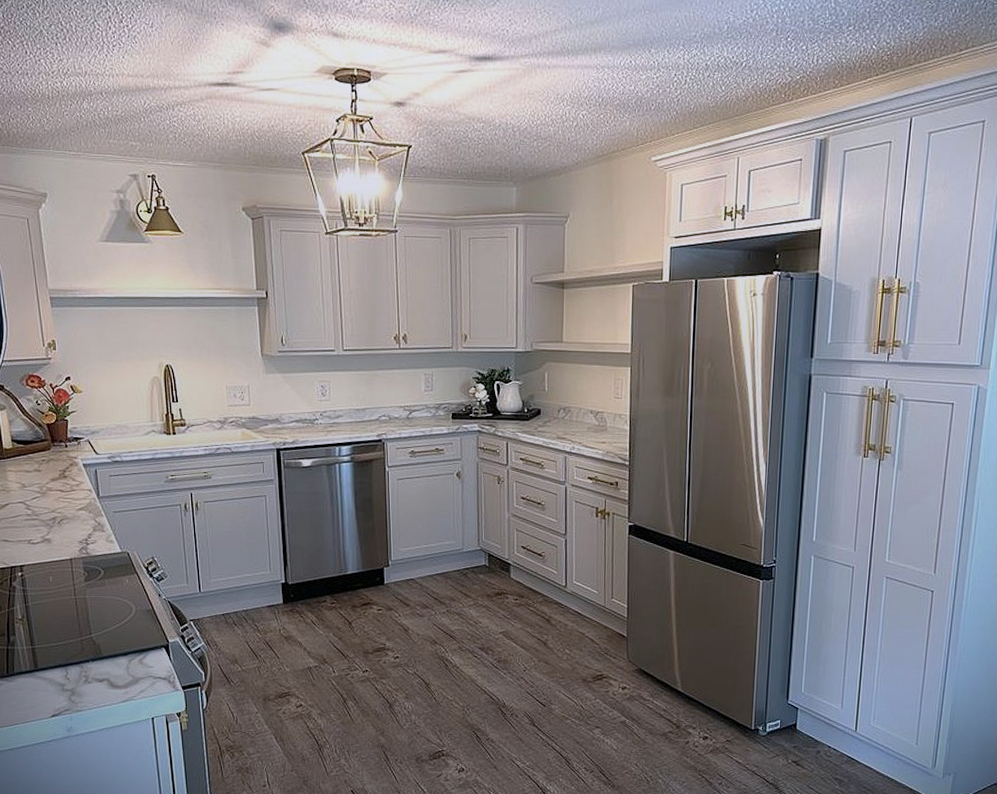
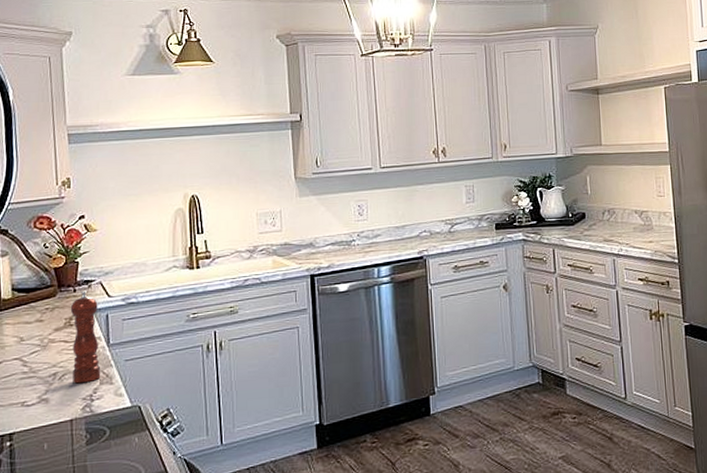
pepper mill: none [63,446,94,529] -> present [70,290,101,384]

